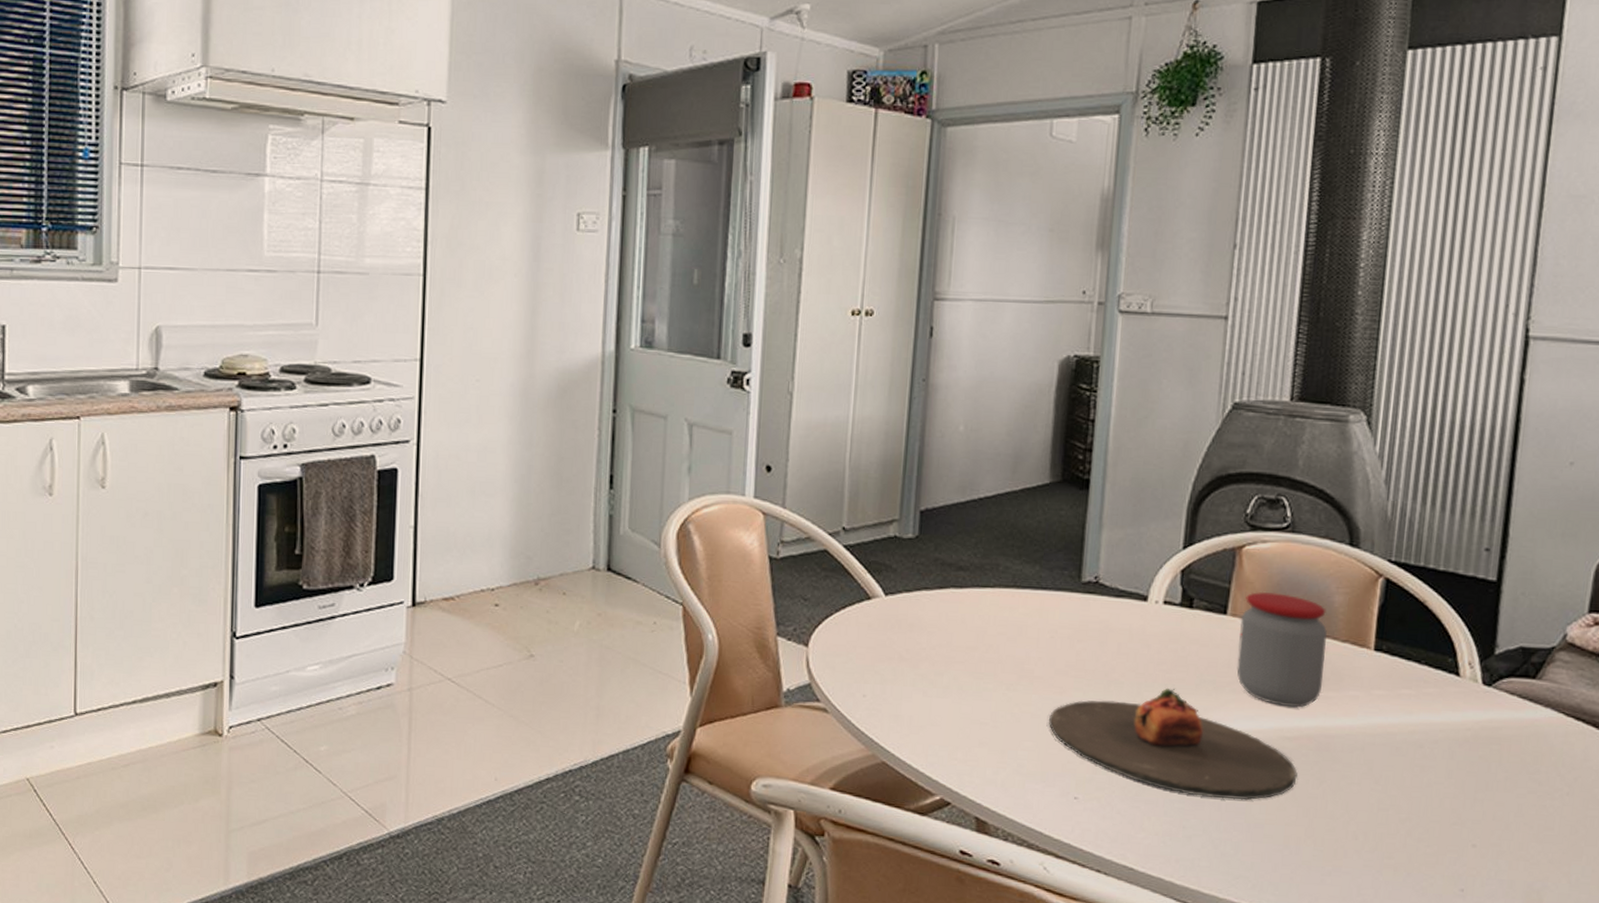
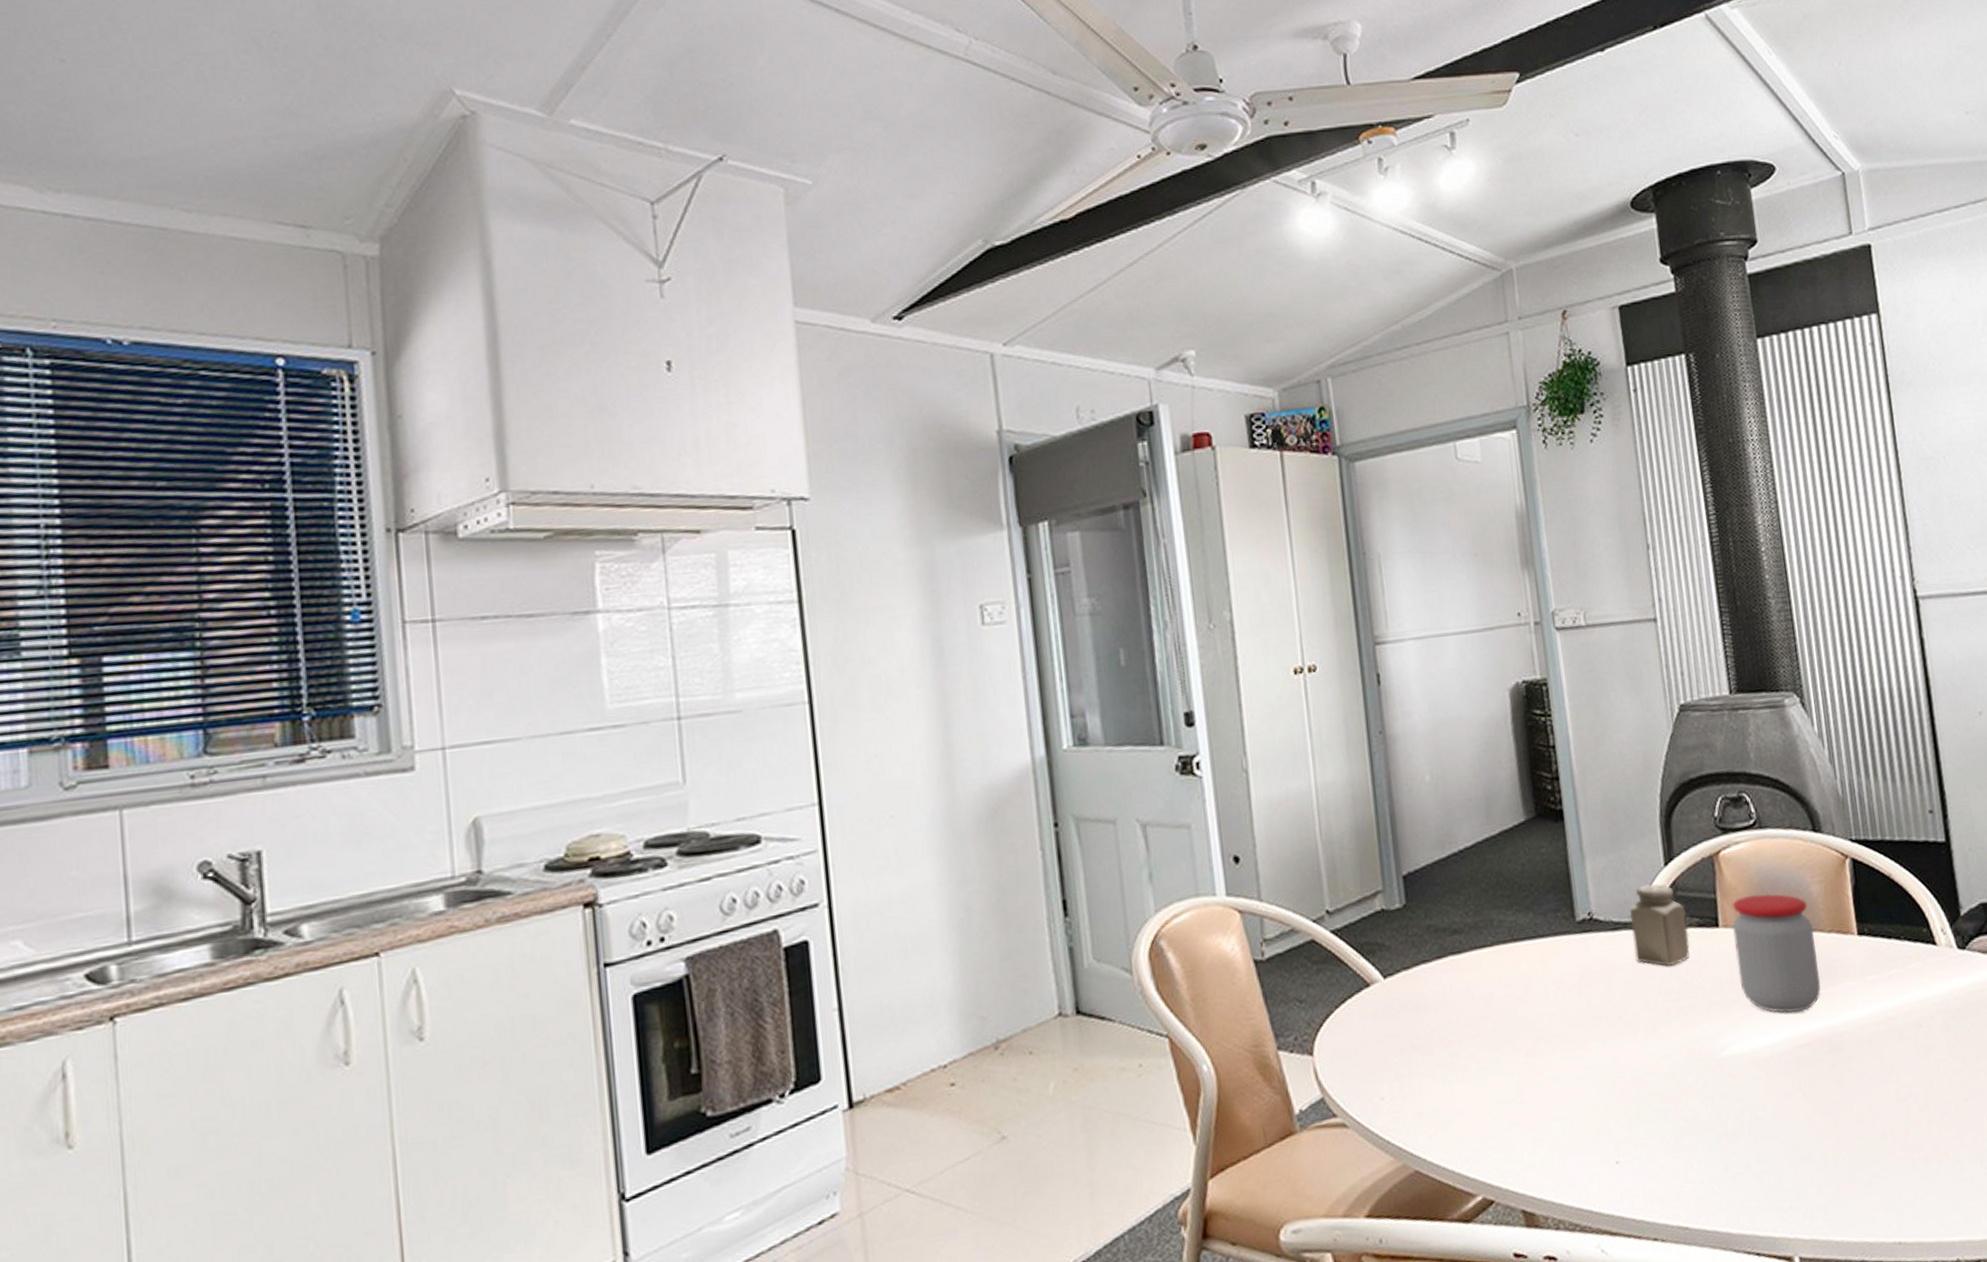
plate: present [1049,687,1298,801] -> none [1574,1017,1819,1131]
salt shaker: none [1134,562,1196,640] -> present [1630,883,1690,967]

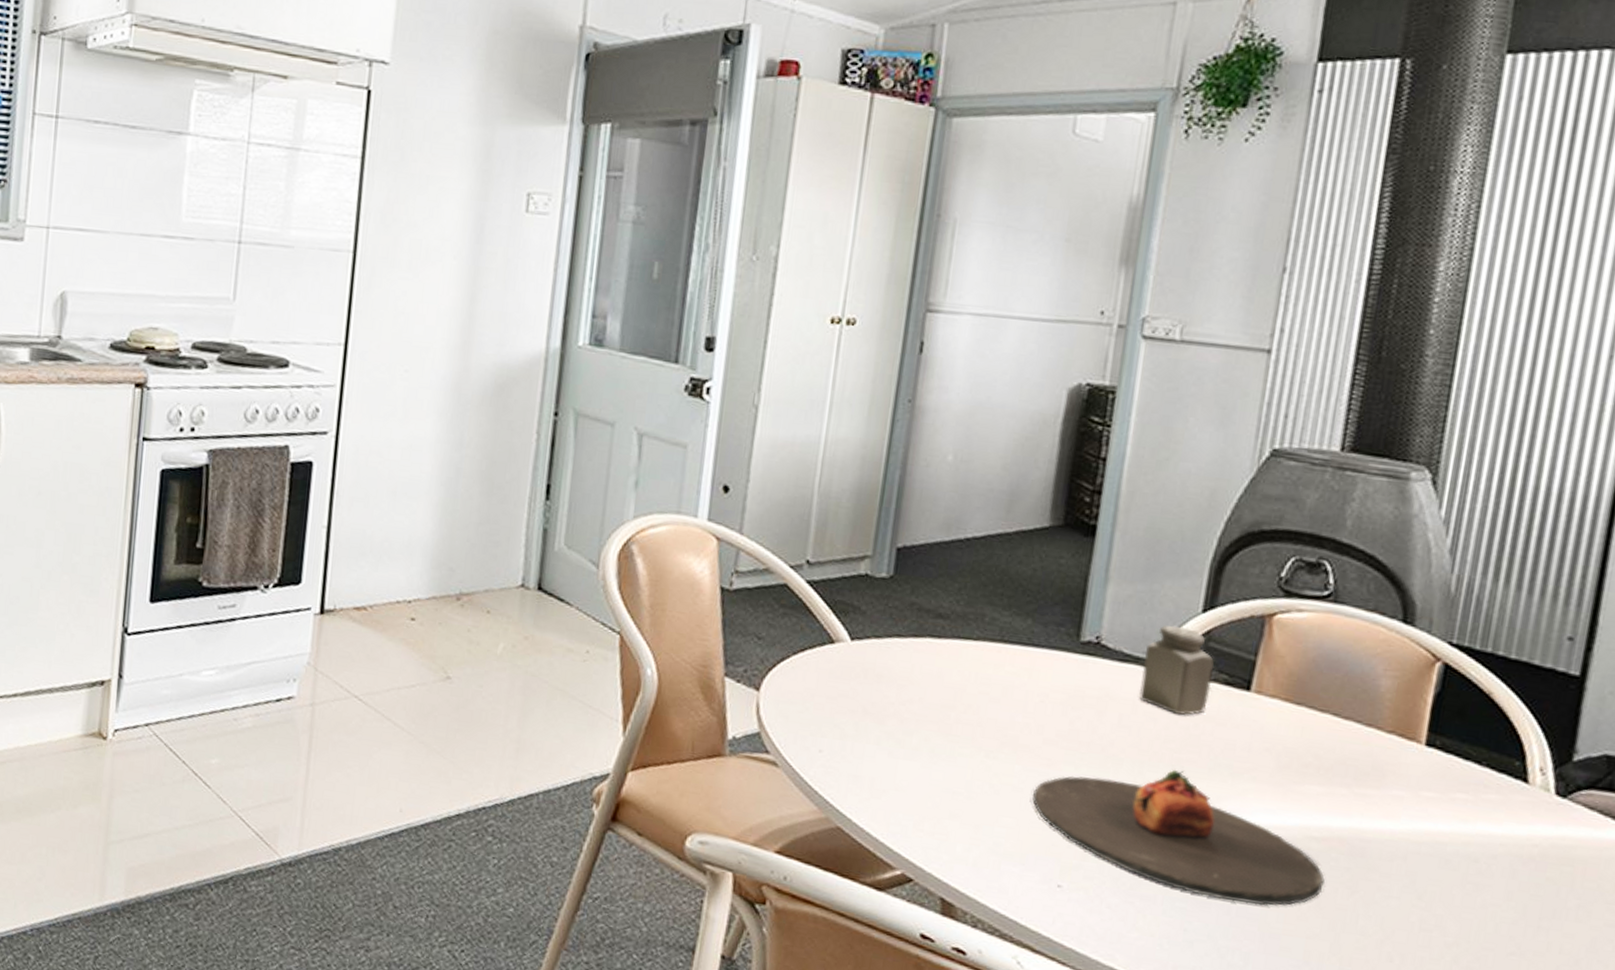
plate: none [1574,1017,1819,1131] -> present [1032,769,1325,906]
jar: present [1731,894,1821,1013] -> none [1258,667,1370,805]

